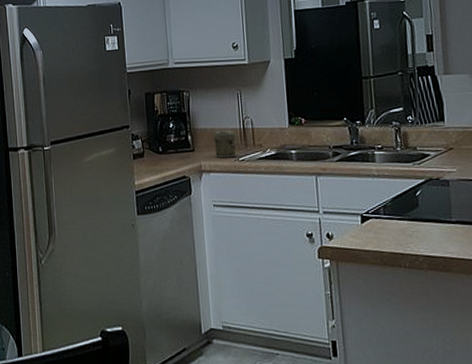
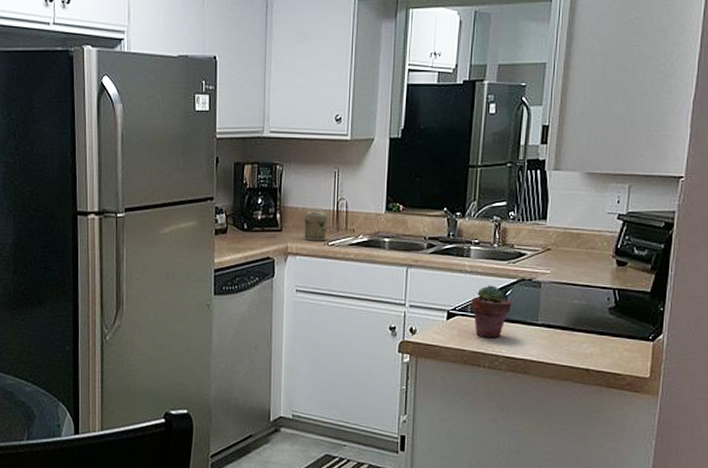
potted succulent: none [383,187,423,238] -> present [471,285,511,338]

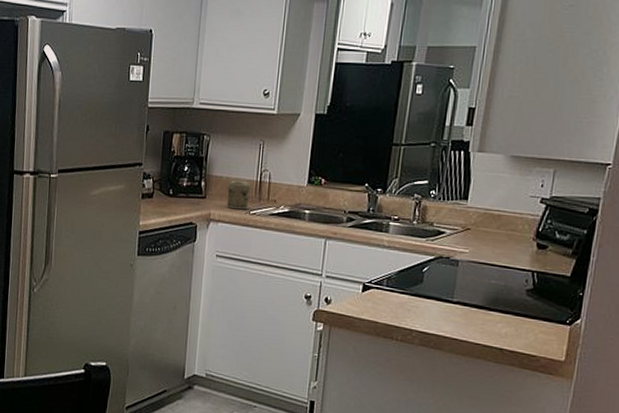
potted succulent: present [471,285,511,338] -> none [387,261,428,312]

